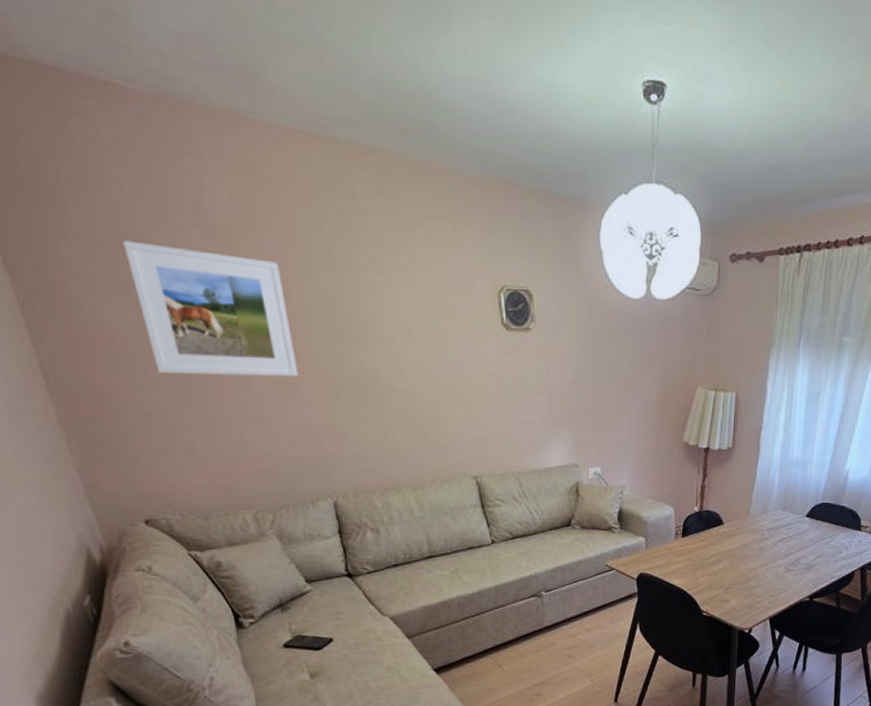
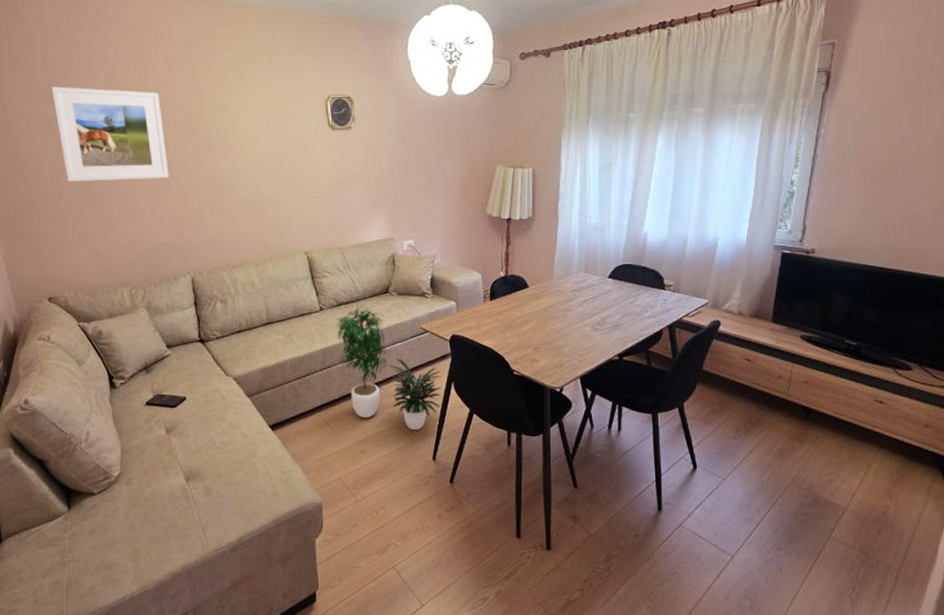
potted plant: none [510,538,626,673] -> present [336,305,441,431]

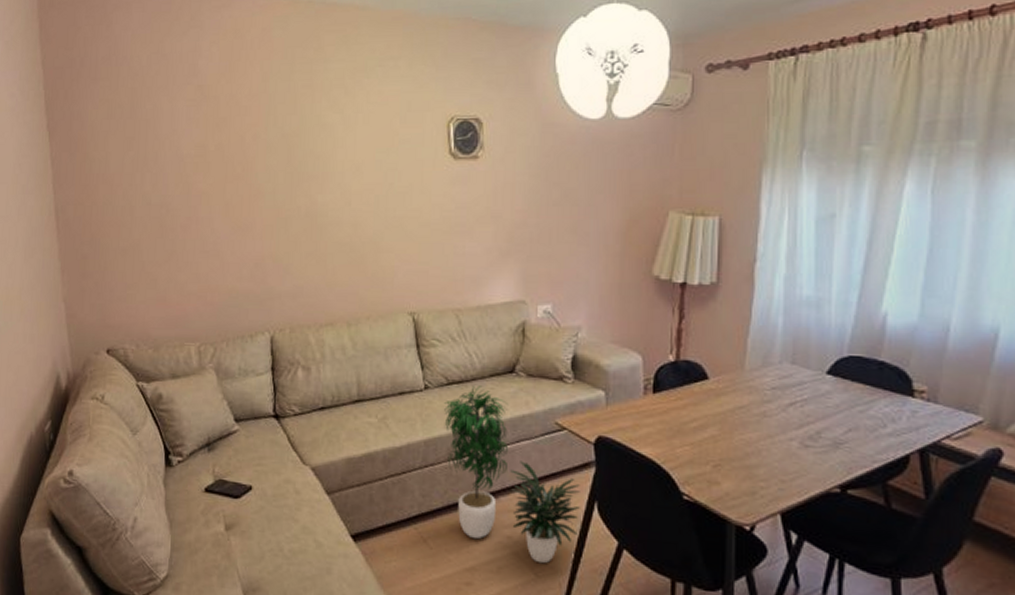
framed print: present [51,86,169,182] -> none [133,101,255,213]

